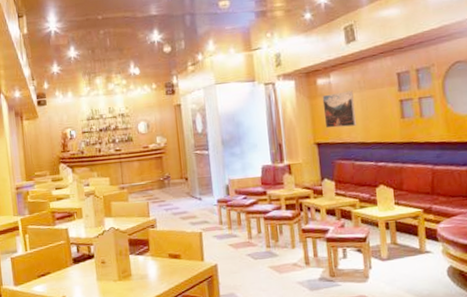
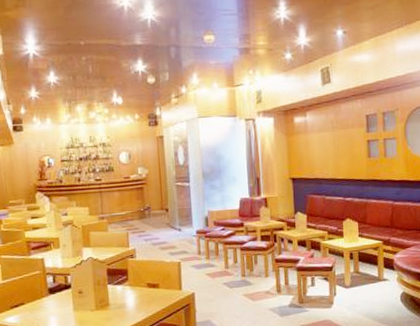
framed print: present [322,90,356,129] -> none [298,129,328,165]

